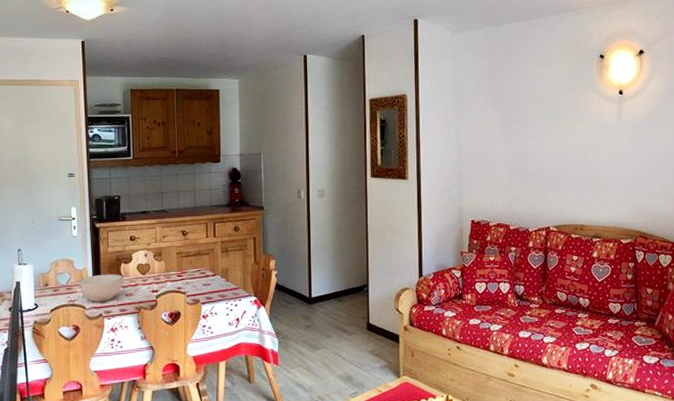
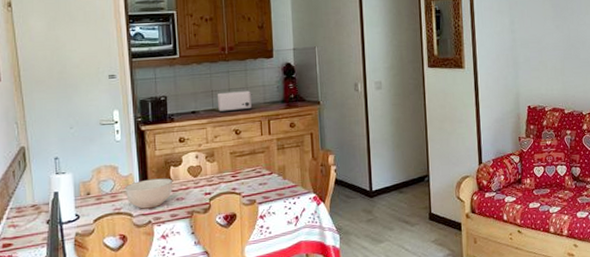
toaster: none [166,194,199,215] -> present [217,91,252,114]

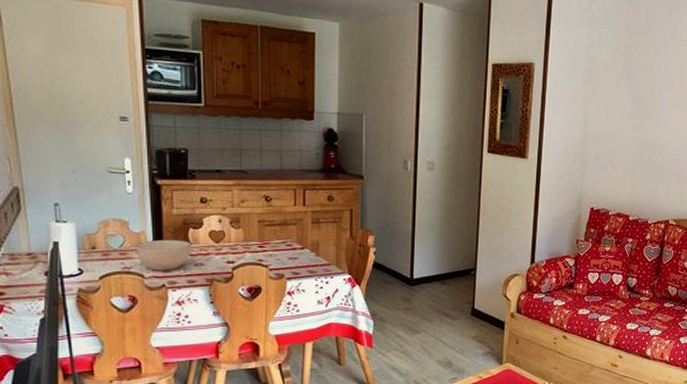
toaster: present [217,91,252,114] -> none [246,152,287,177]

